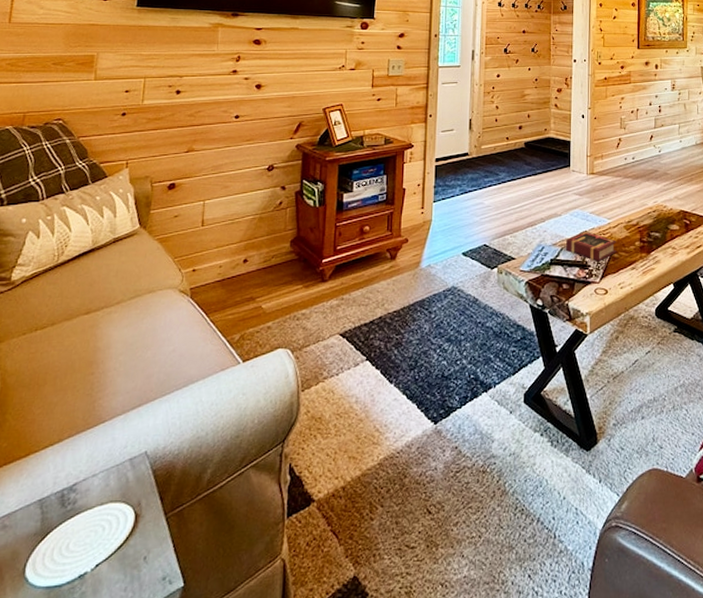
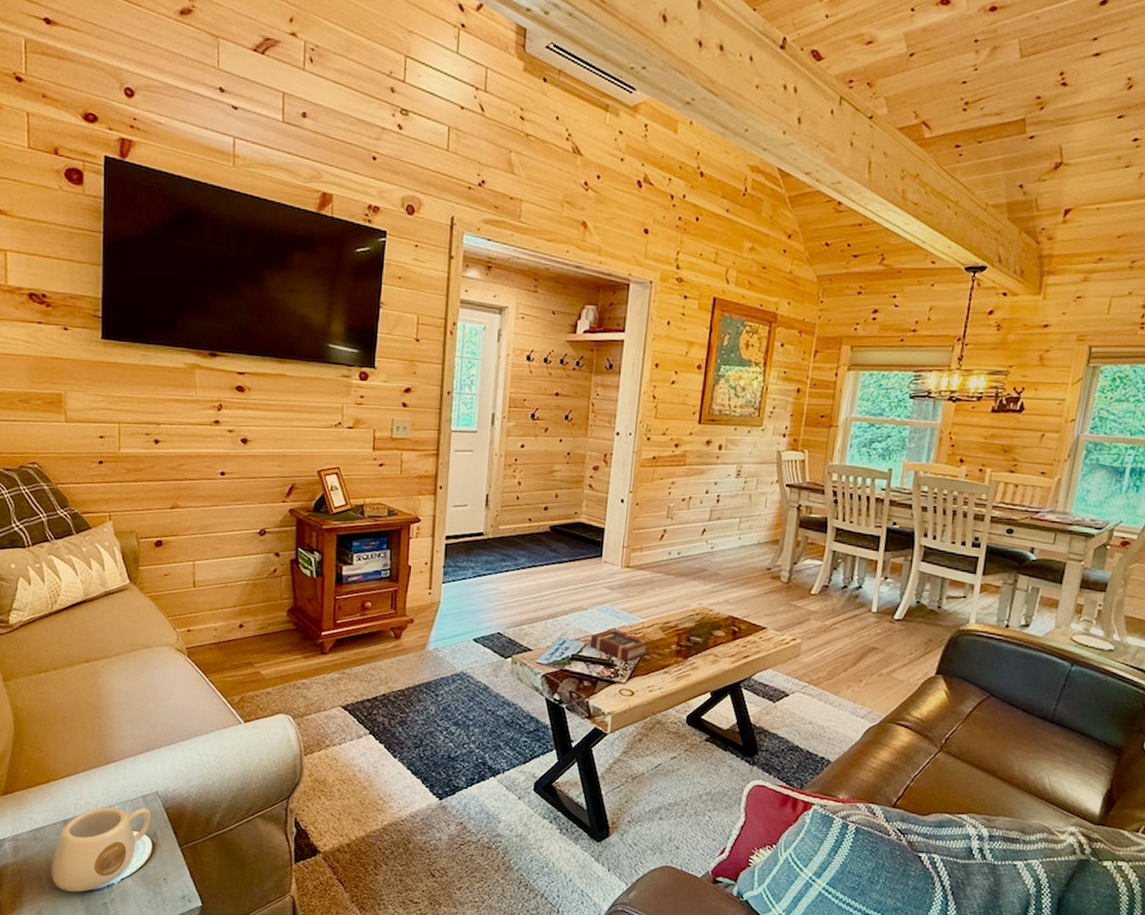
mug: none [15,472,138,591] -> present [51,806,152,892]

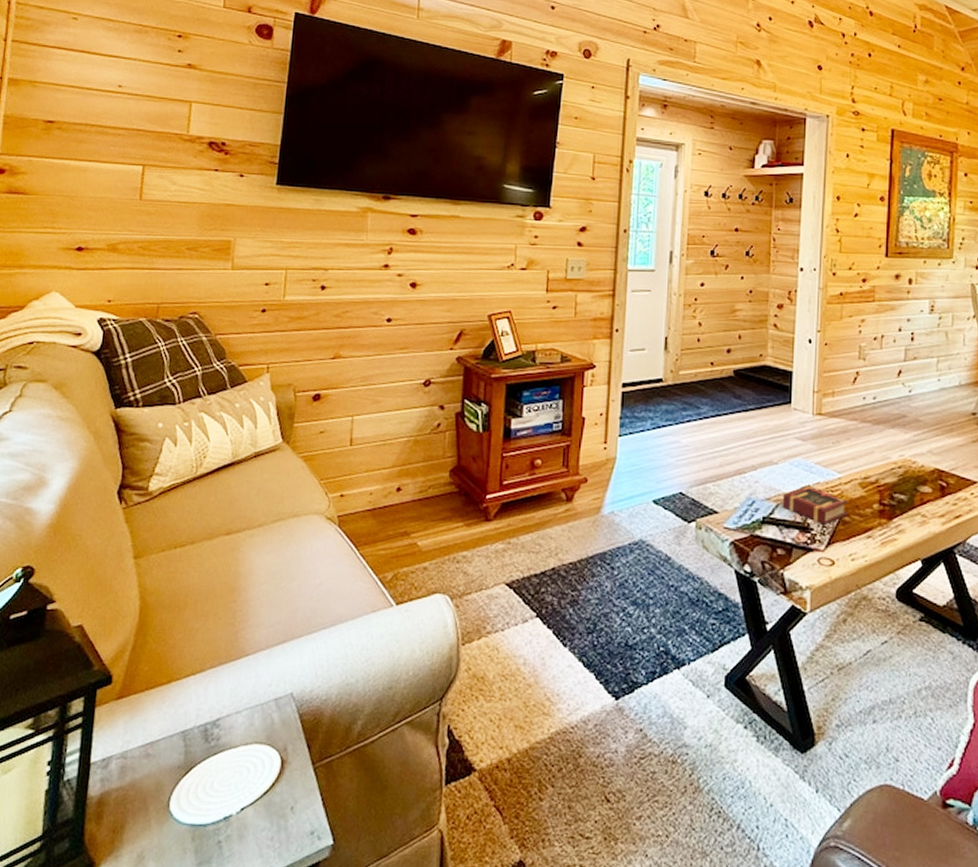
mug: present [51,806,152,892] -> none [159,713,283,827]

